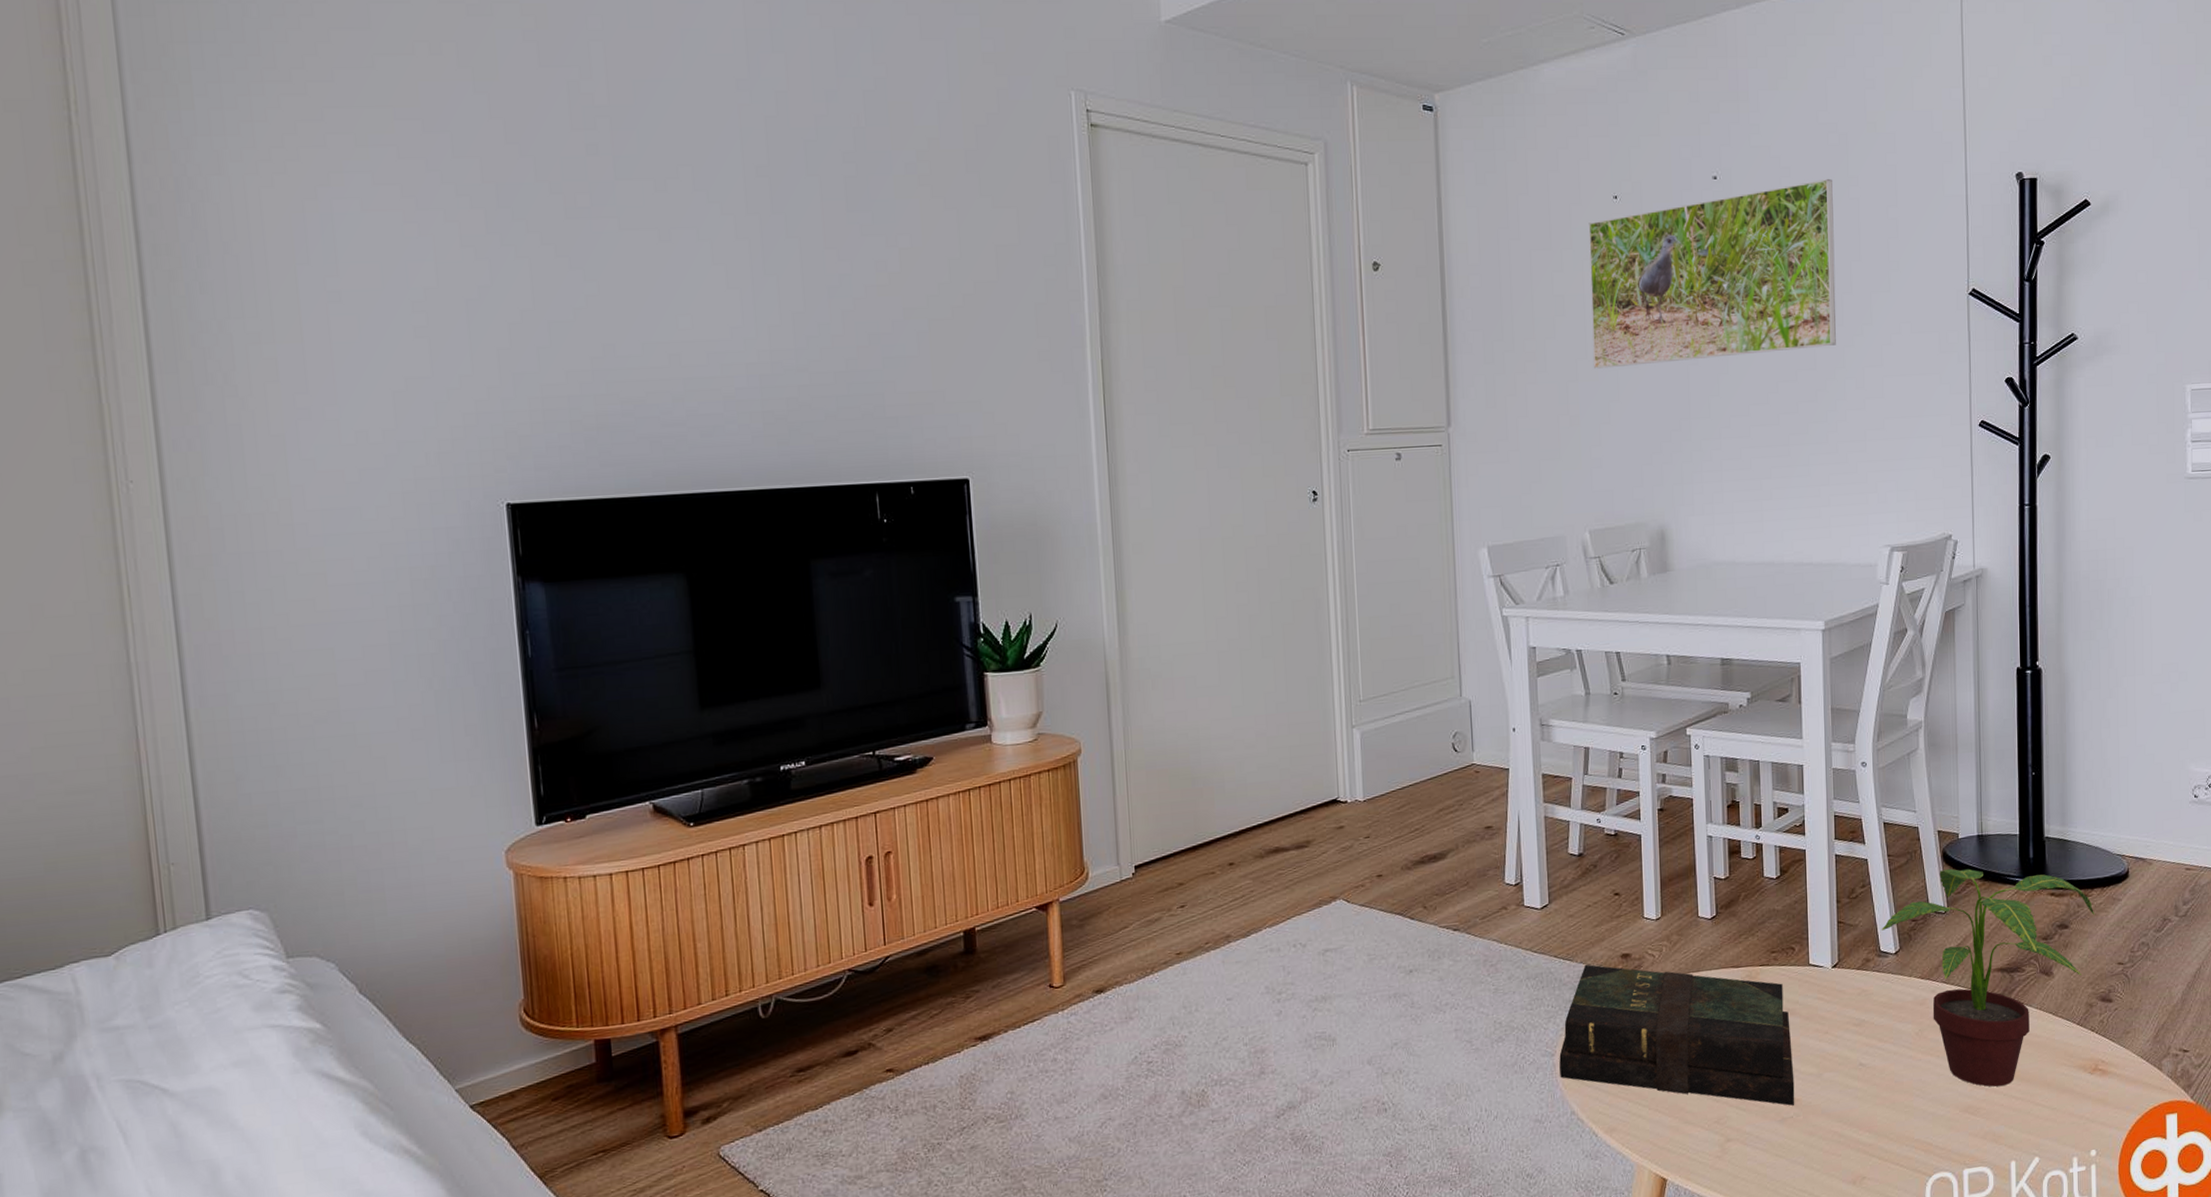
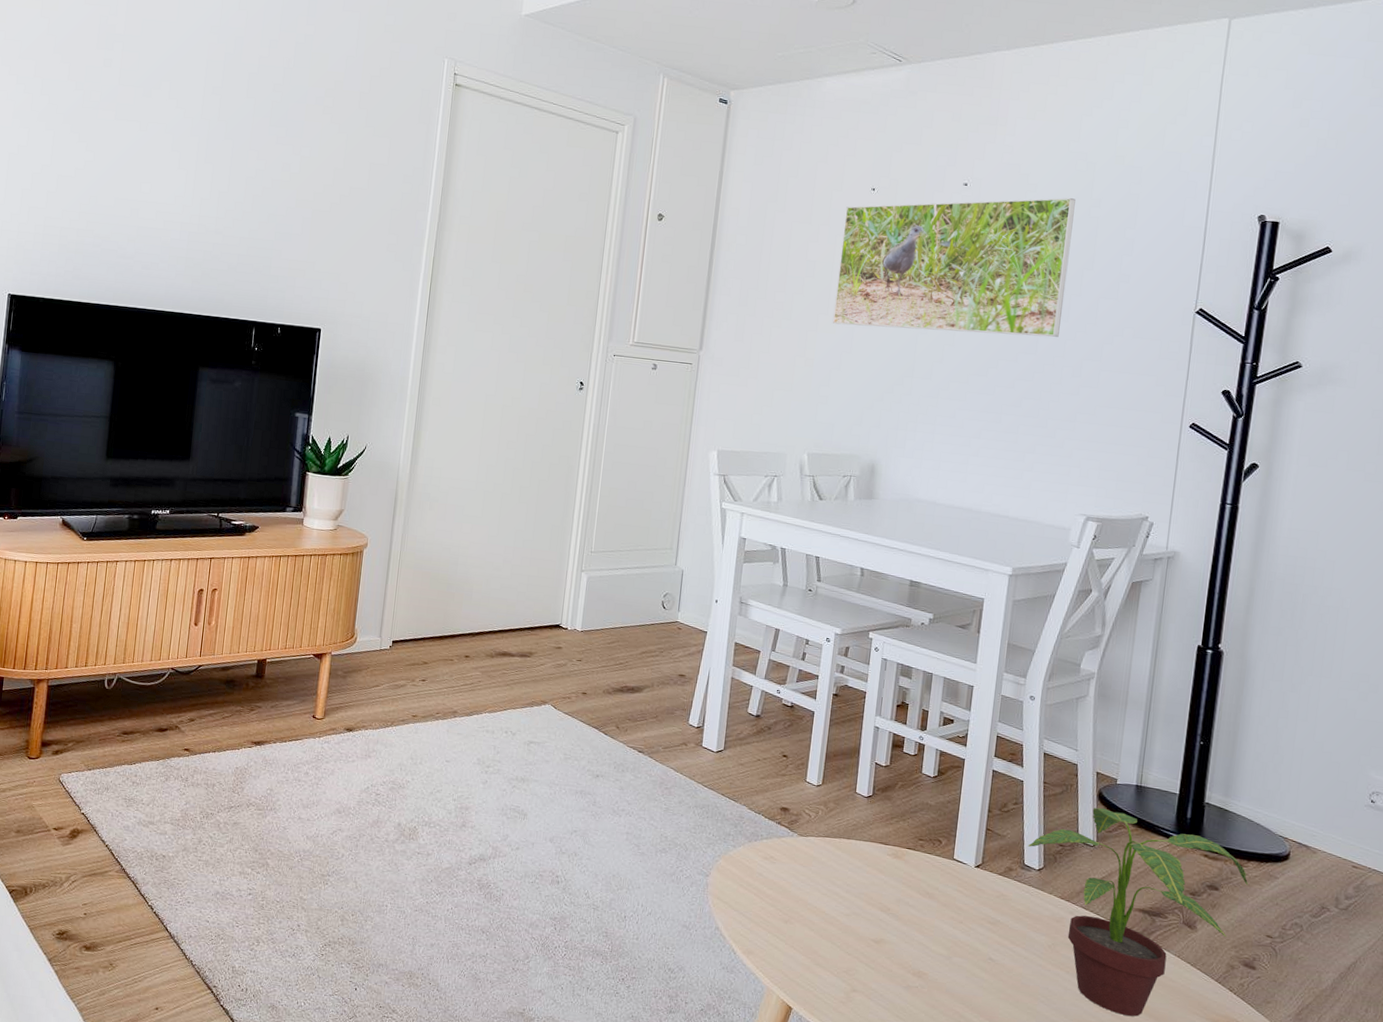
book: present [1559,964,1795,1106] -> none [711,807,928,977]

